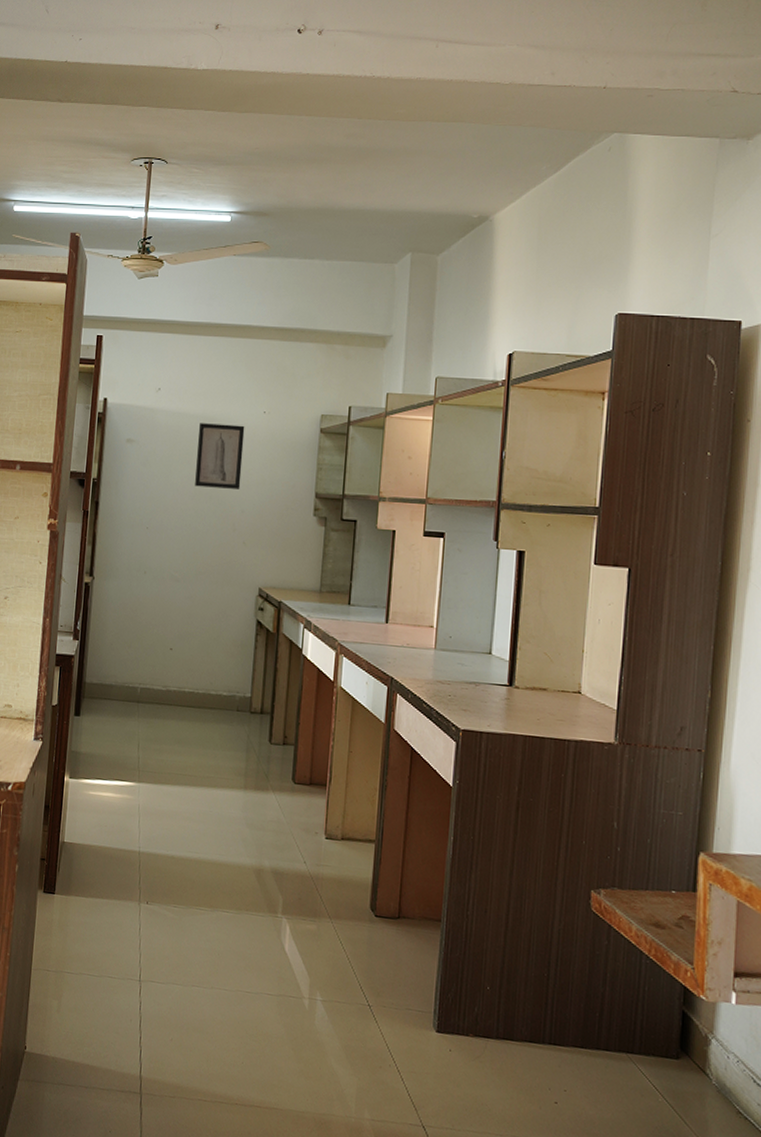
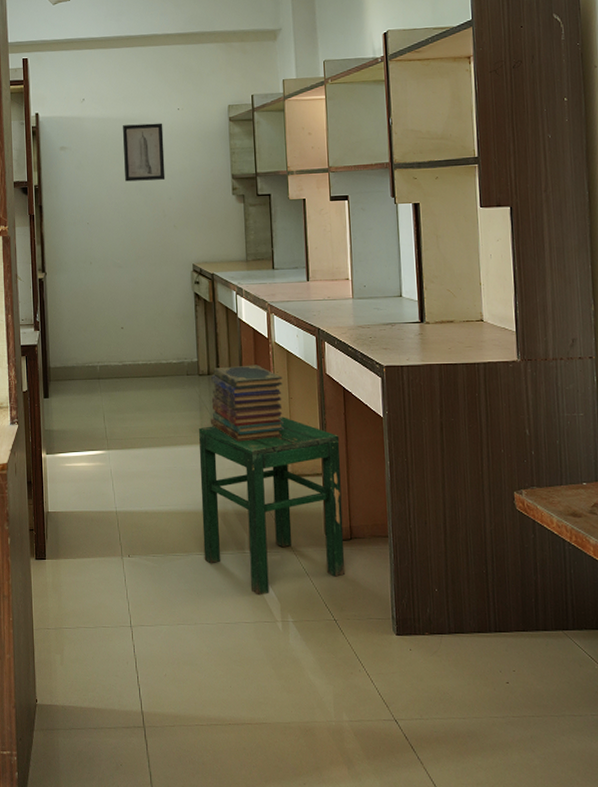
stool: none [231,769,400,967] -> present [198,415,345,596]
book stack: none [256,707,344,794] -> present [210,365,285,442]

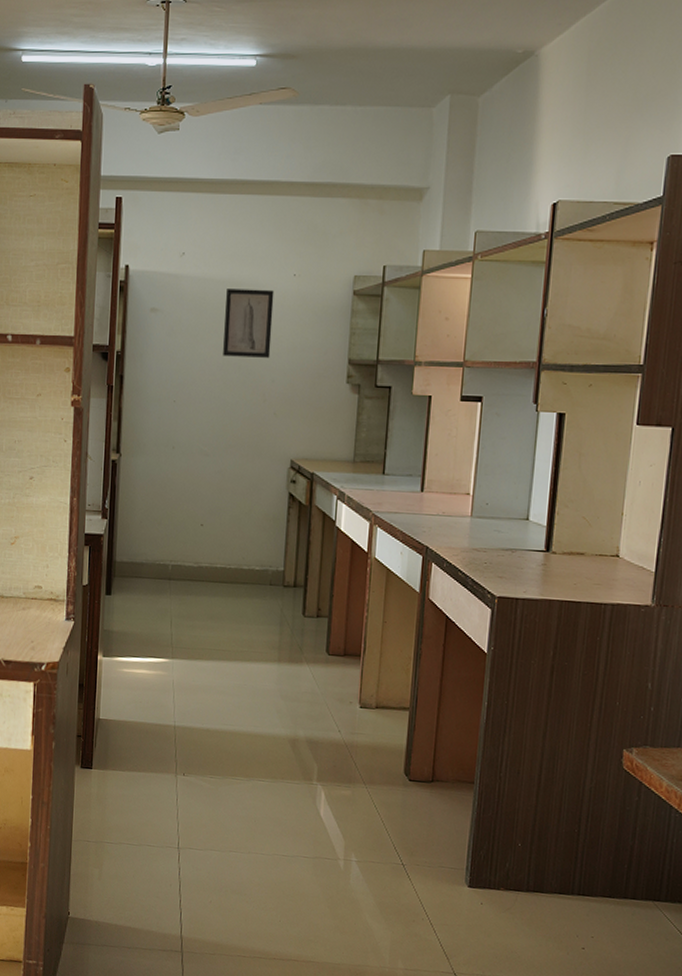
stool: present [198,415,345,596] -> none [266,640,434,831]
book stack: present [210,365,285,442] -> none [290,580,378,665]

